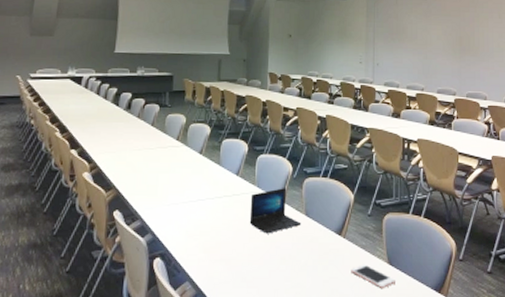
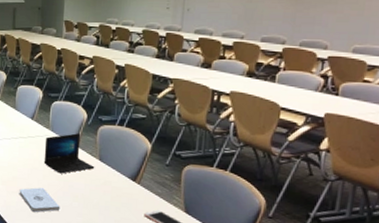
notepad: none [223,252,267,281] -> present [19,187,61,212]

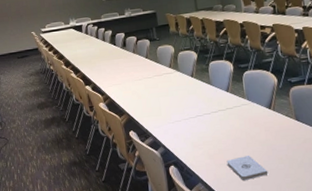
laptop: present [43,133,95,174] -> none [242,98,293,139]

